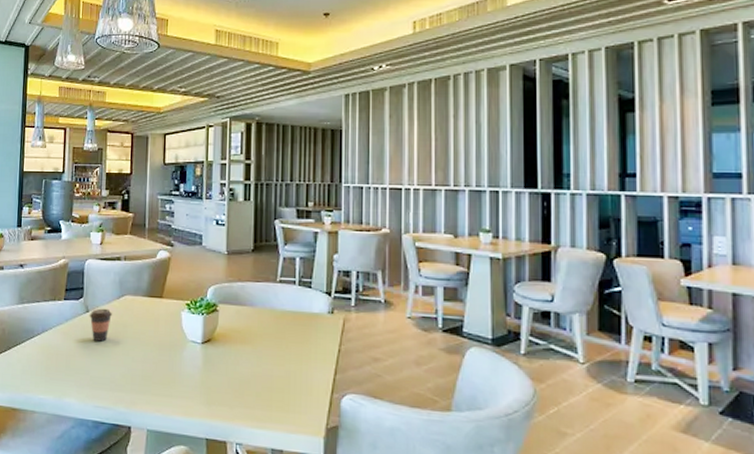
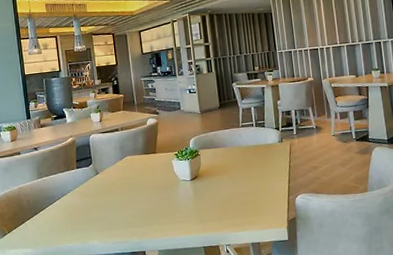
coffee cup: present [89,308,112,342] -> none [99,169,118,195]

